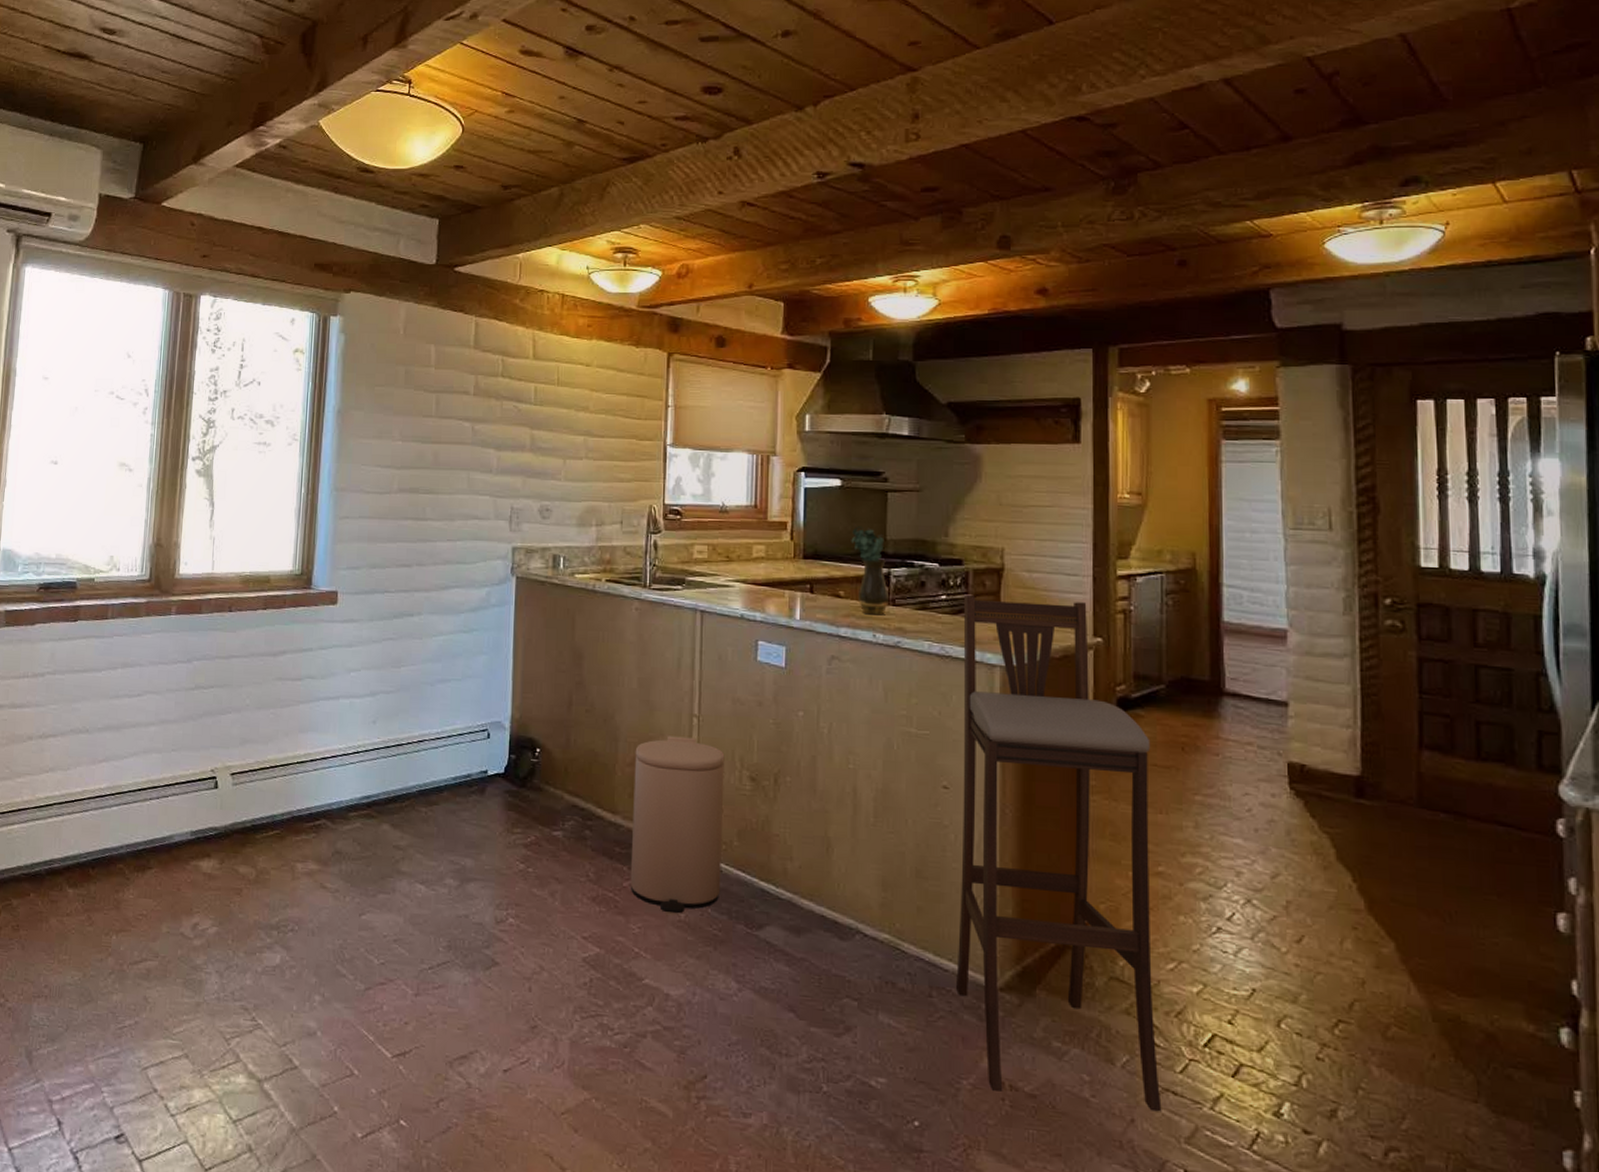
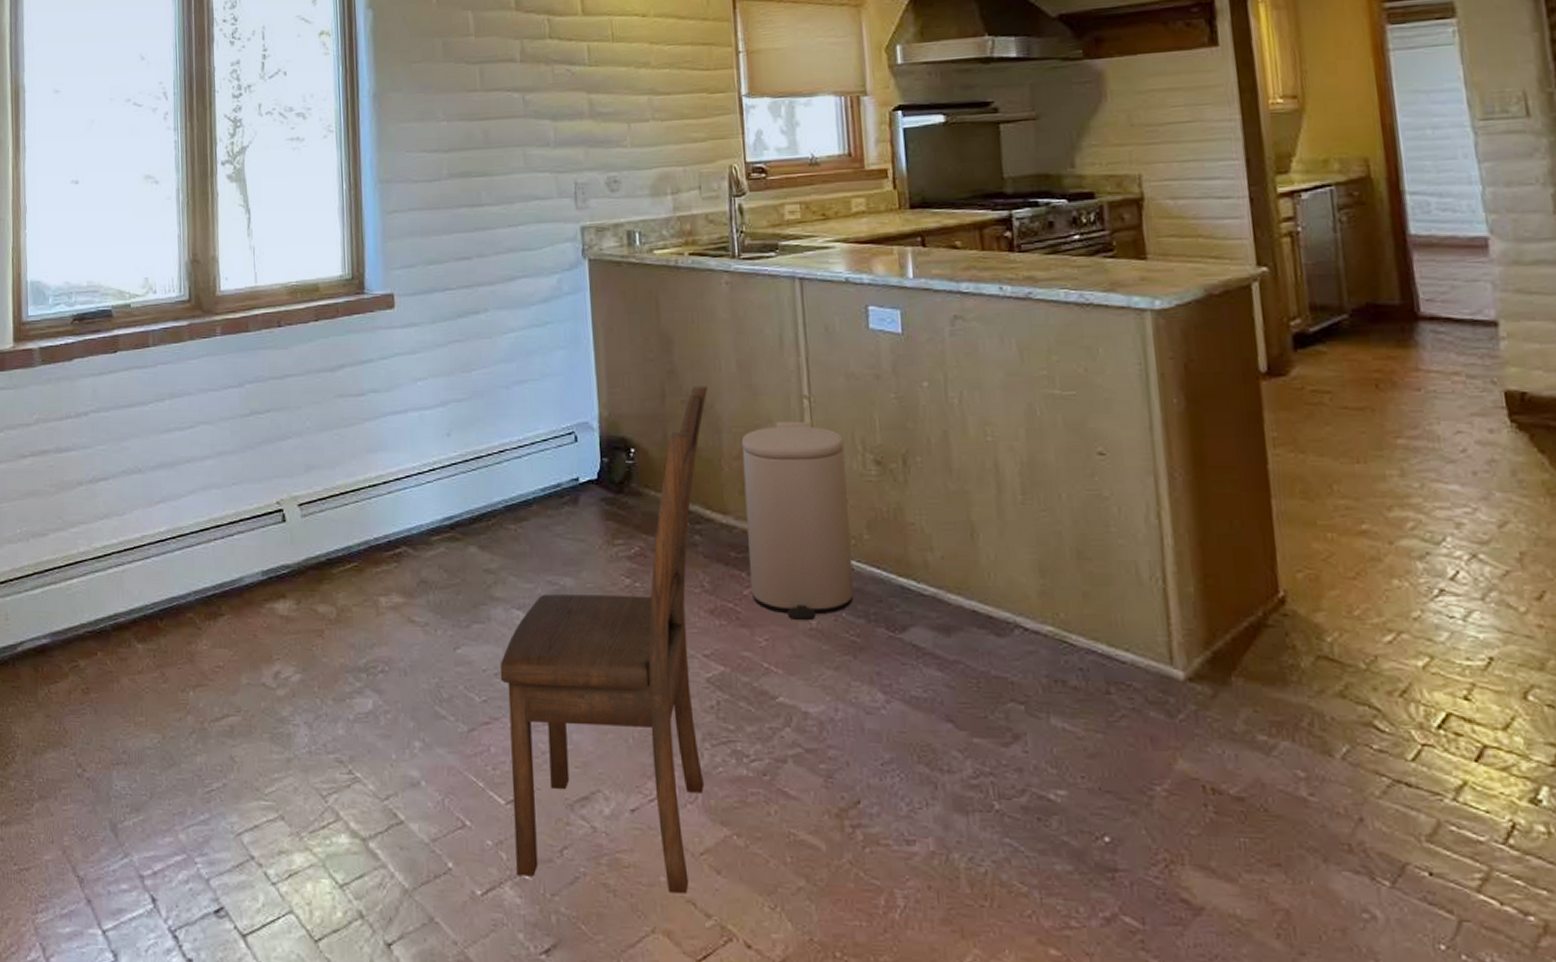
dining chair: none [396,698,611,1148] -> present [500,386,708,894]
vase: present [851,523,890,616] -> none [962,162,1015,265]
bar stool: present [956,595,1162,1112] -> none [1099,228,1395,808]

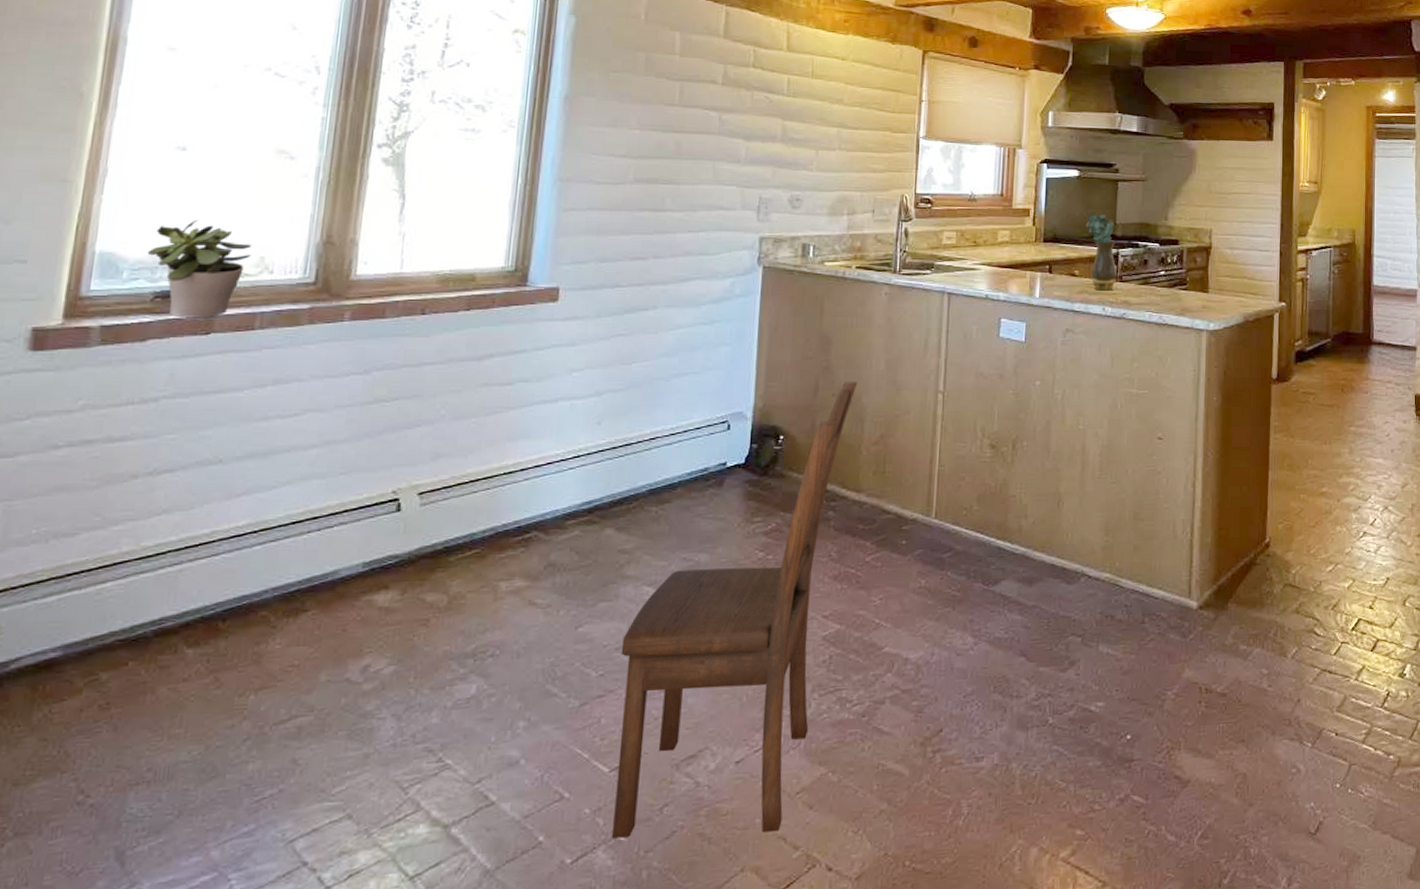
potted plant: none [63,246,138,338] -> present [147,219,252,318]
pedal bin: present [741,421,855,621] -> none [872,412,967,581]
vase: none [962,162,1015,265] -> present [1086,209,1118,291]

